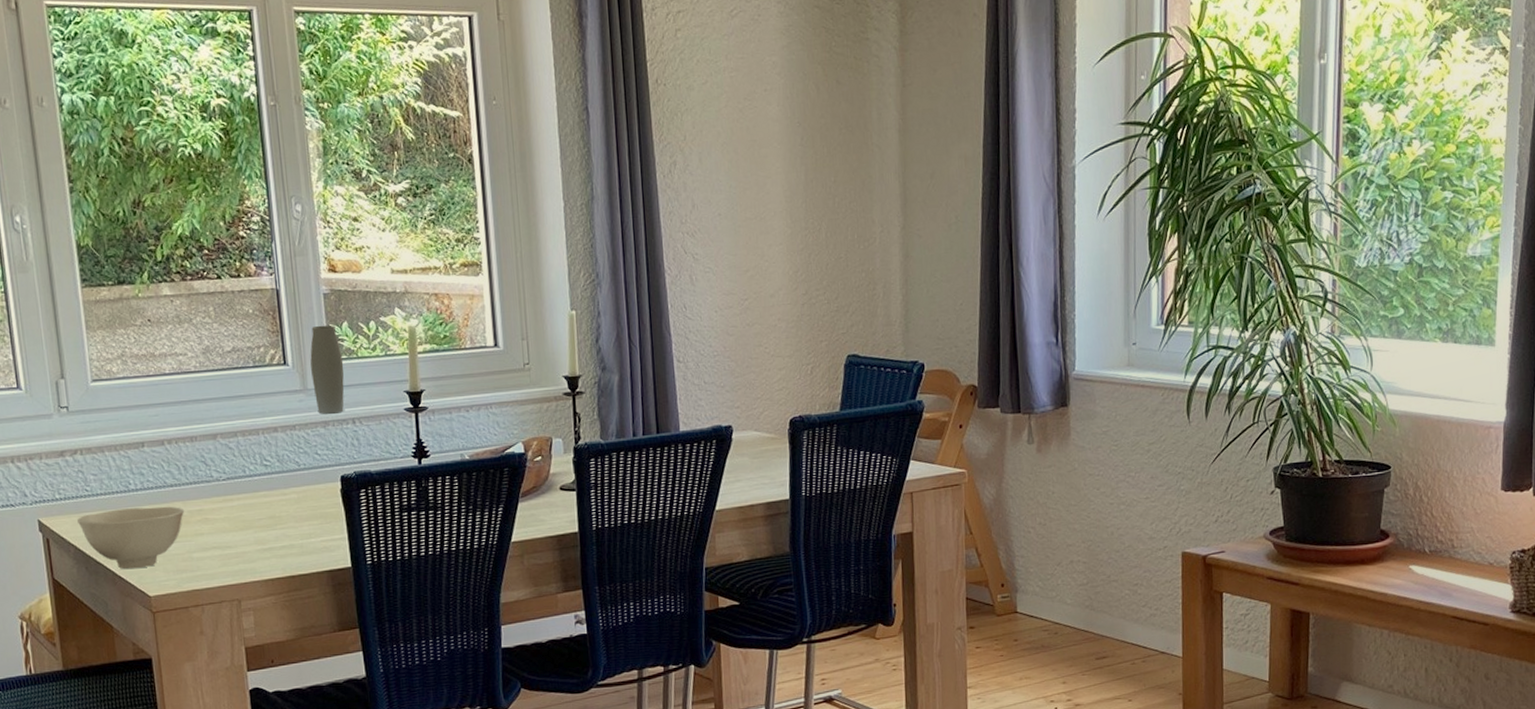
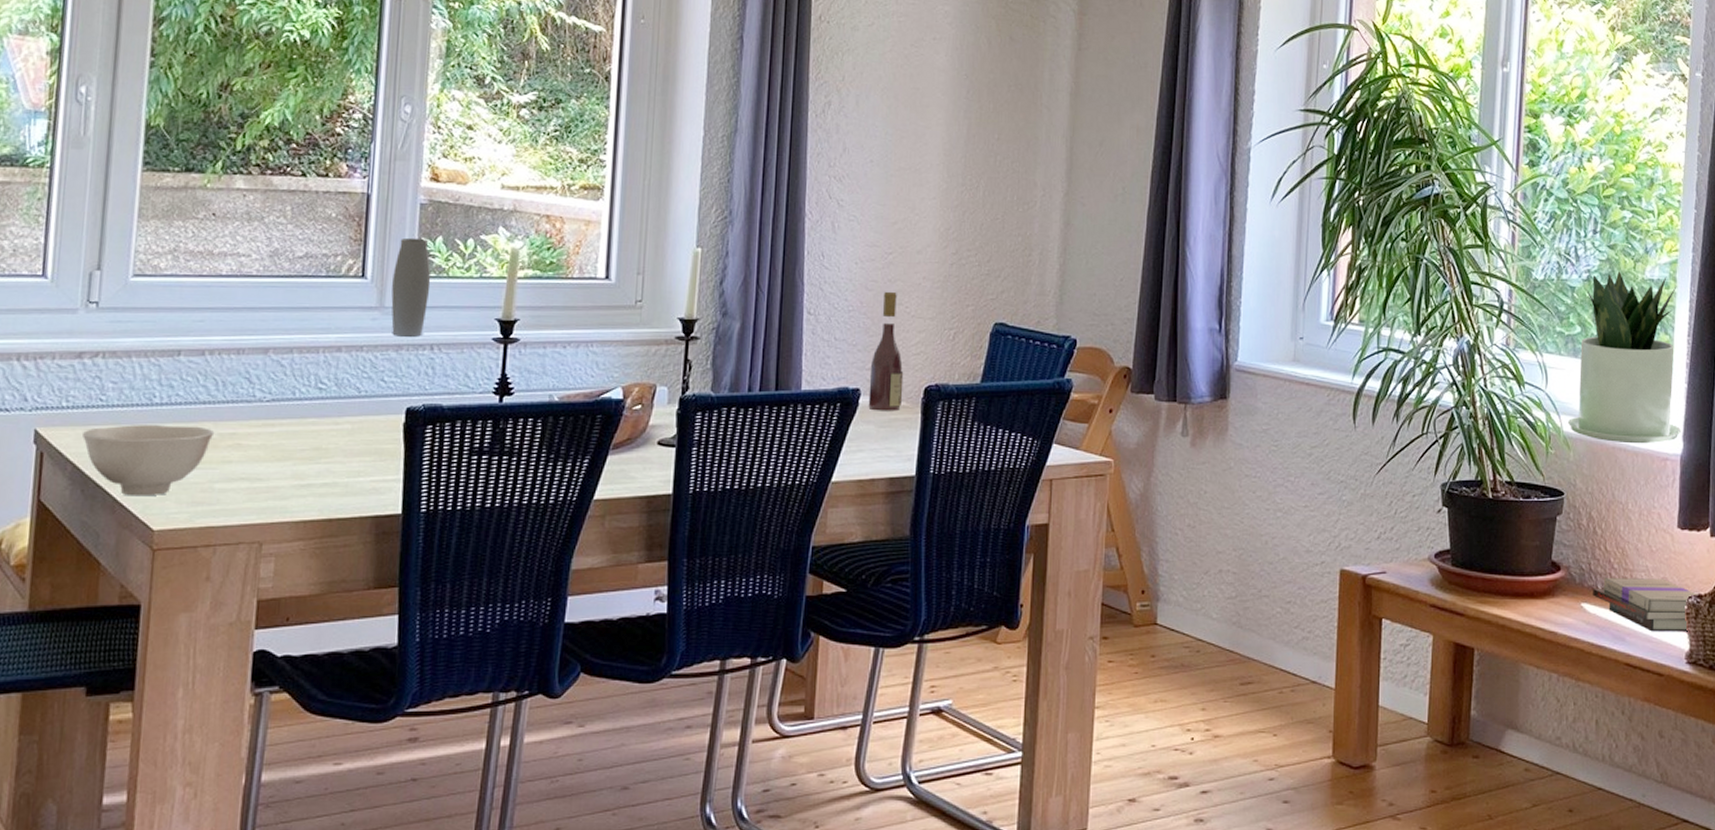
wine bottle: none [738,334,771,445] -> present [868,291,904,411]
planter: none [1392,251,1504,416] -> present [1567,271,1681,444]
books: none [1420,537,1522,586] -> present [1593,578,1699,632]

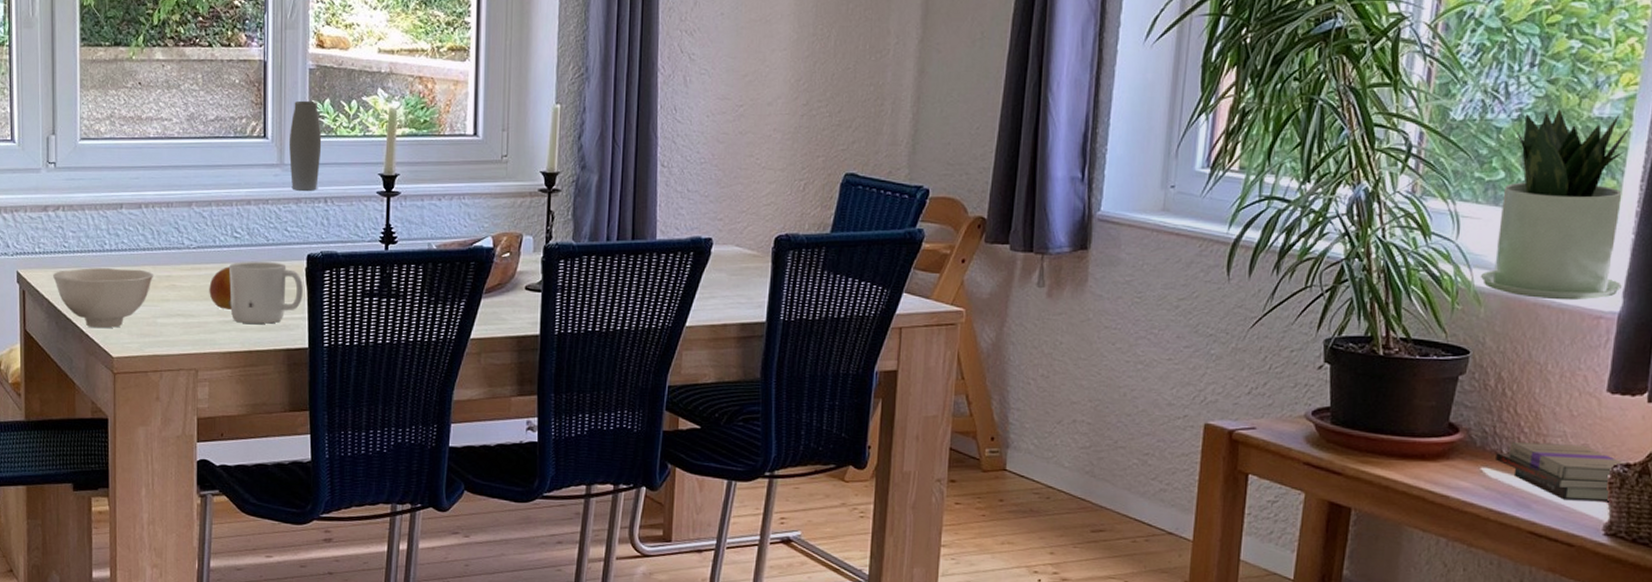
fruit: none [283,422,312,472] -> present [209,266,232,310]
mug: none [308,416,399,487] -> present [229,262,303,324]
wine bottle: present [868,291,904,411] -> none [720,143,755,260]

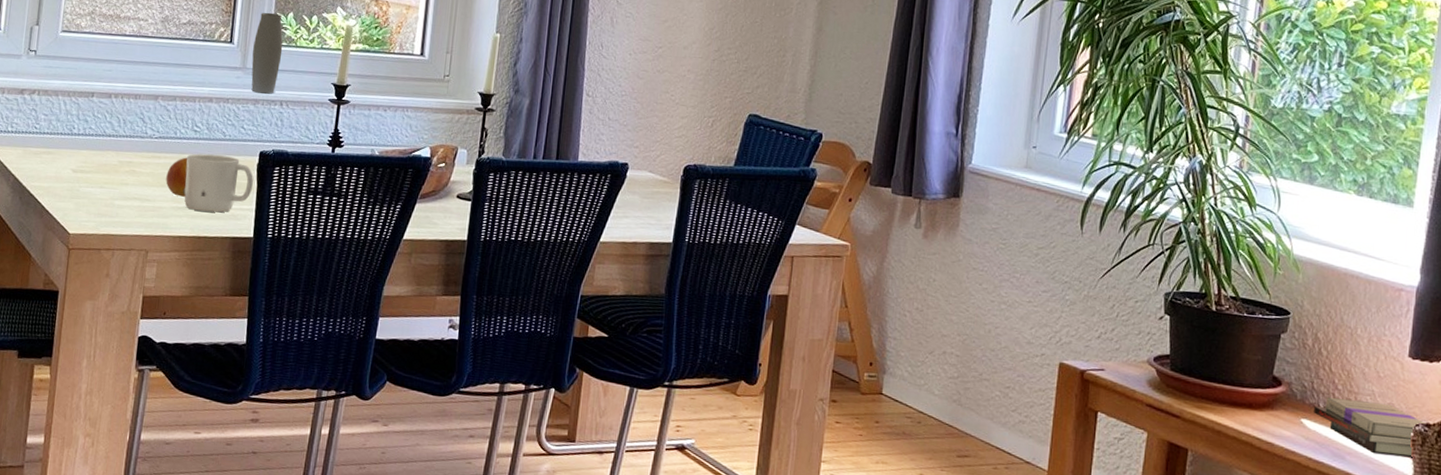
bowl: present [53,268,154,329] -> none [22,149,117,207]
planter: present [1480,109,1633,301] -> none [1298,104,1425,274]

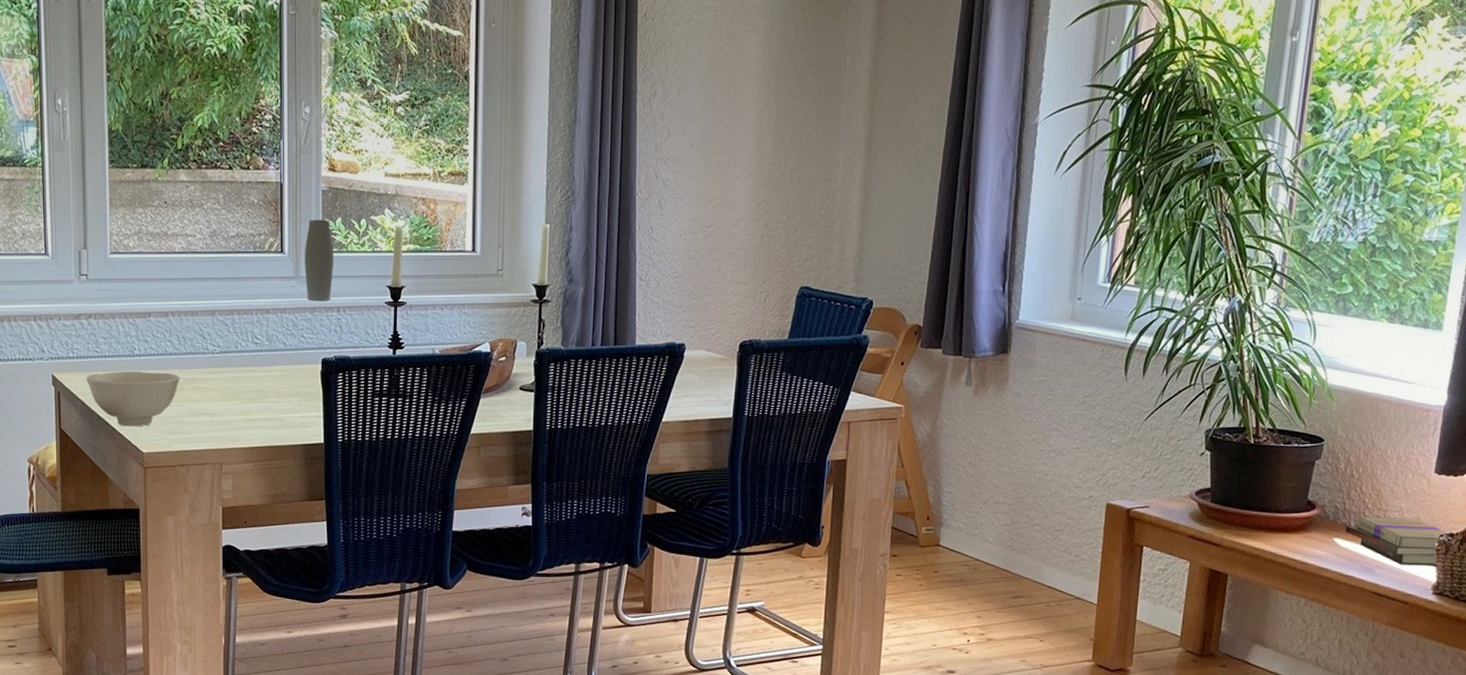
bowl: none [22,149,117,207] -> present [86,371,181,427]
fruit: present [165,157,188,197] -> none [232,370,253,409]
mug: present [184,153,254,213] -> none [251,365,318,422]

